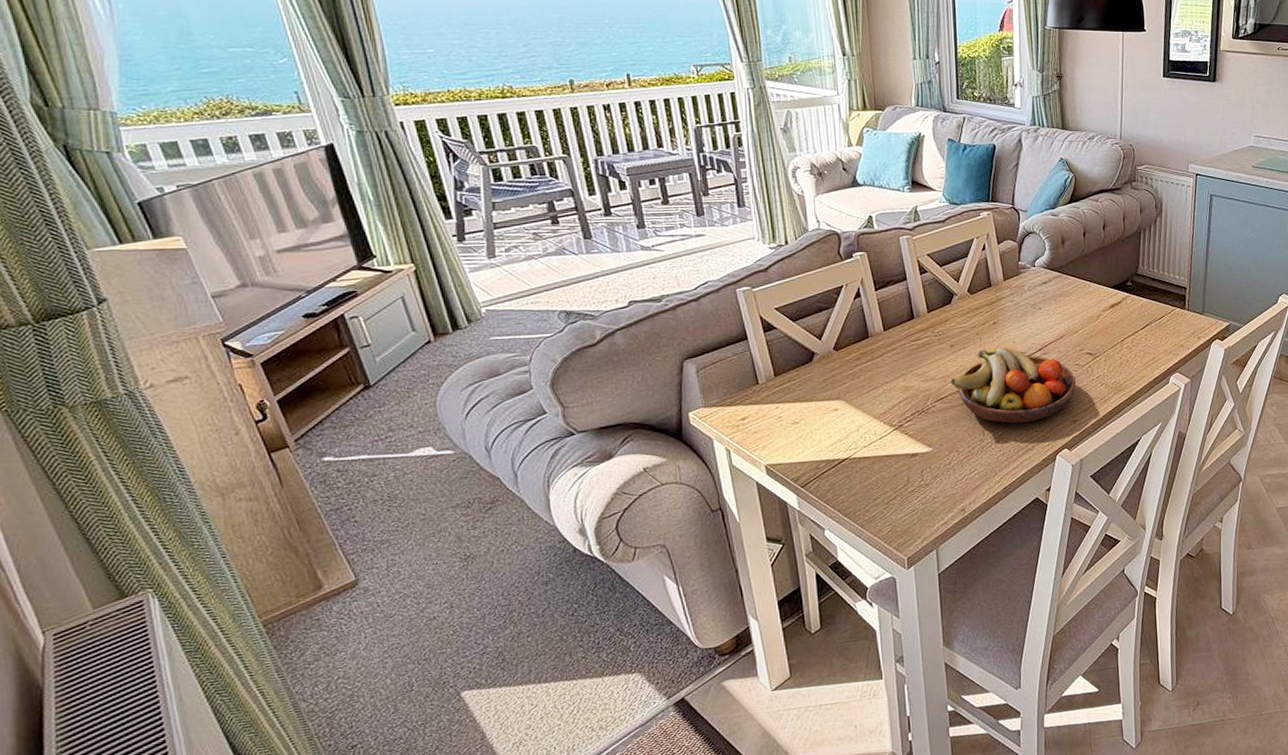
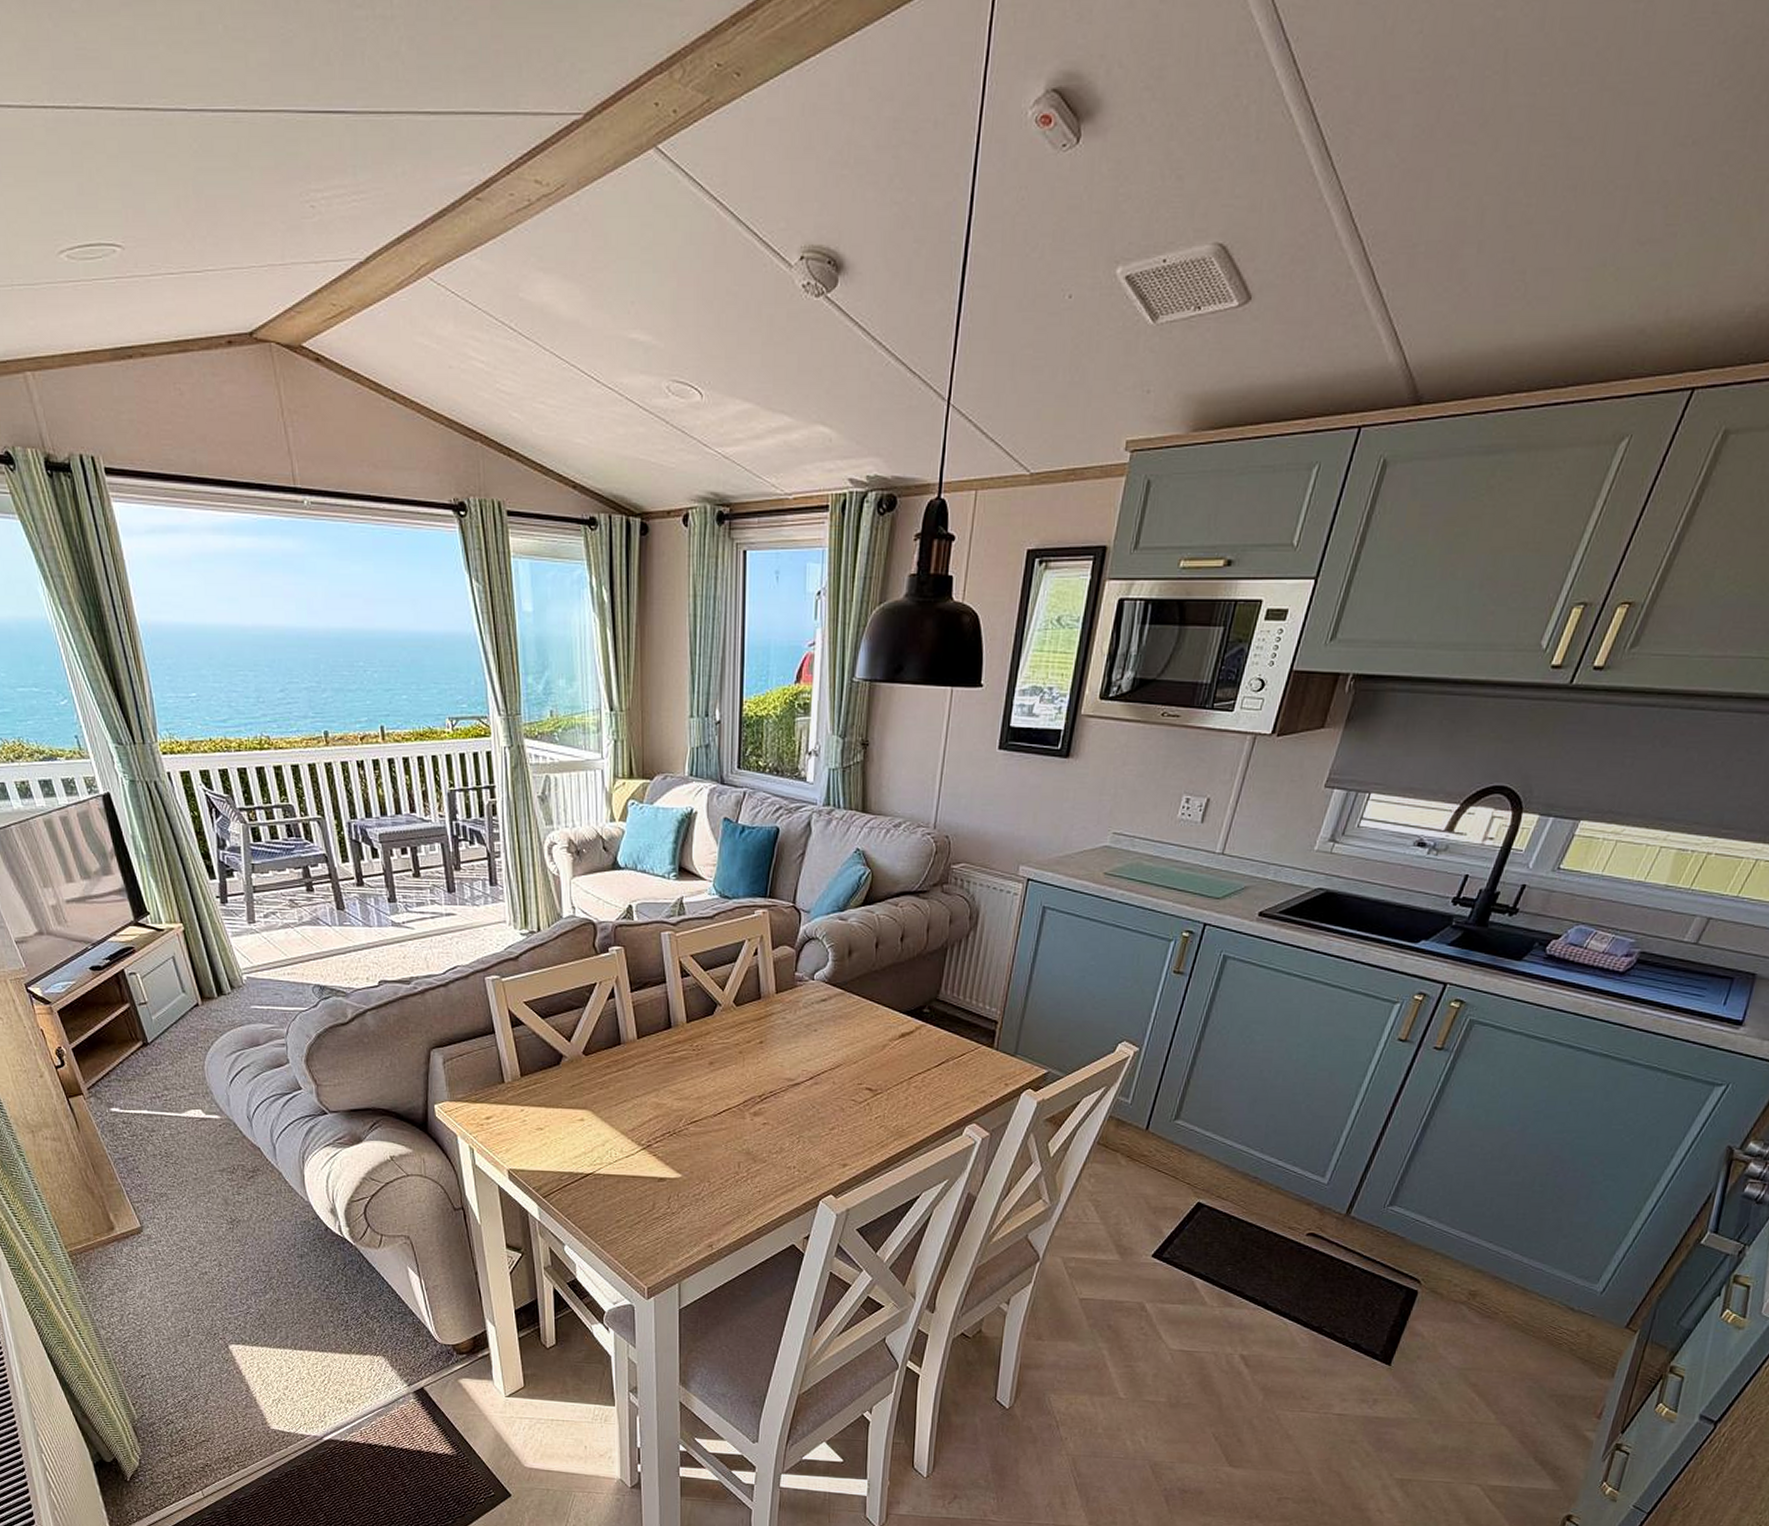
fruit bowl: present [951,347,1076,424] -> none [707,1071,849,1160]

